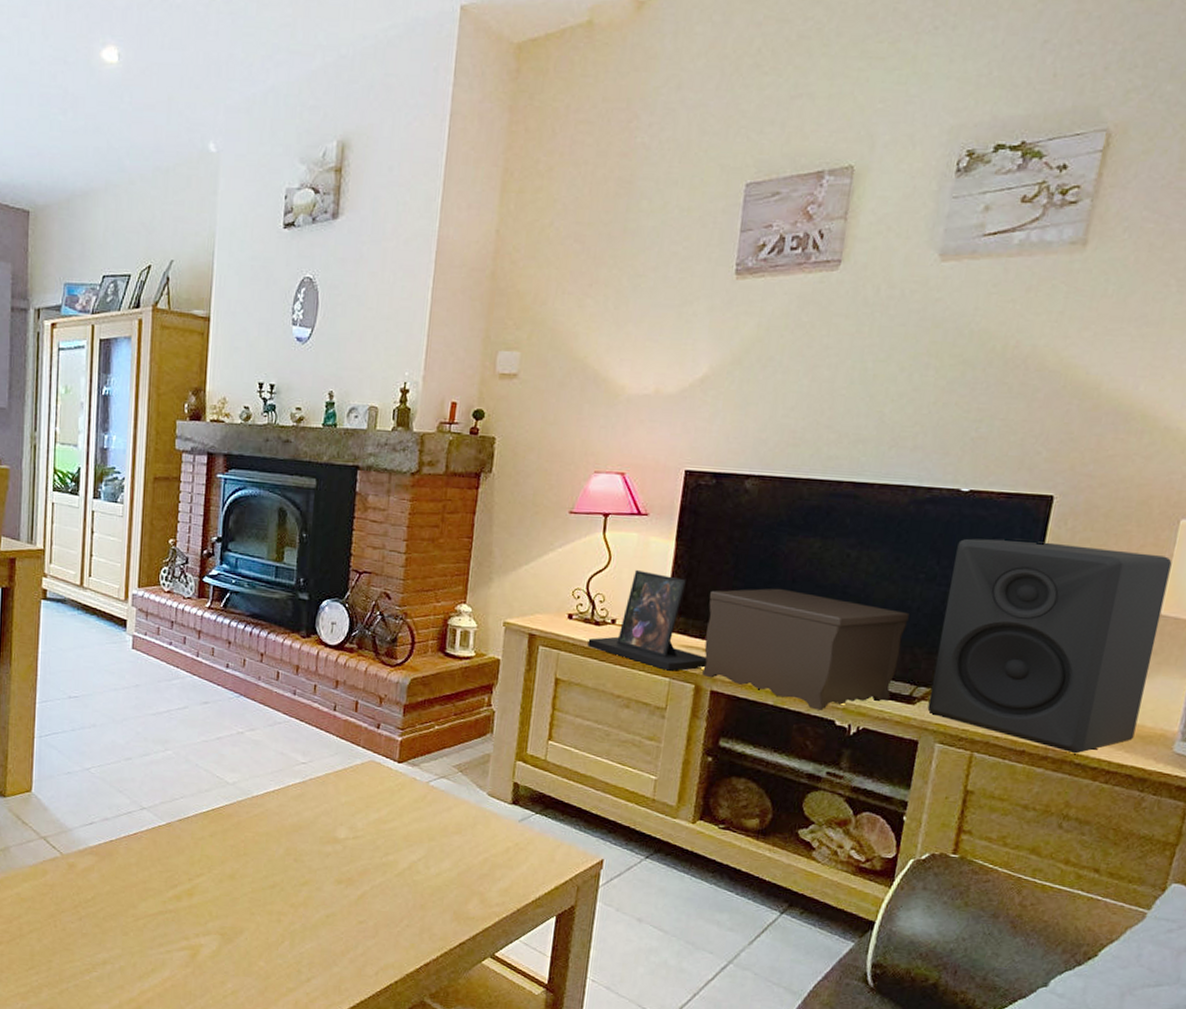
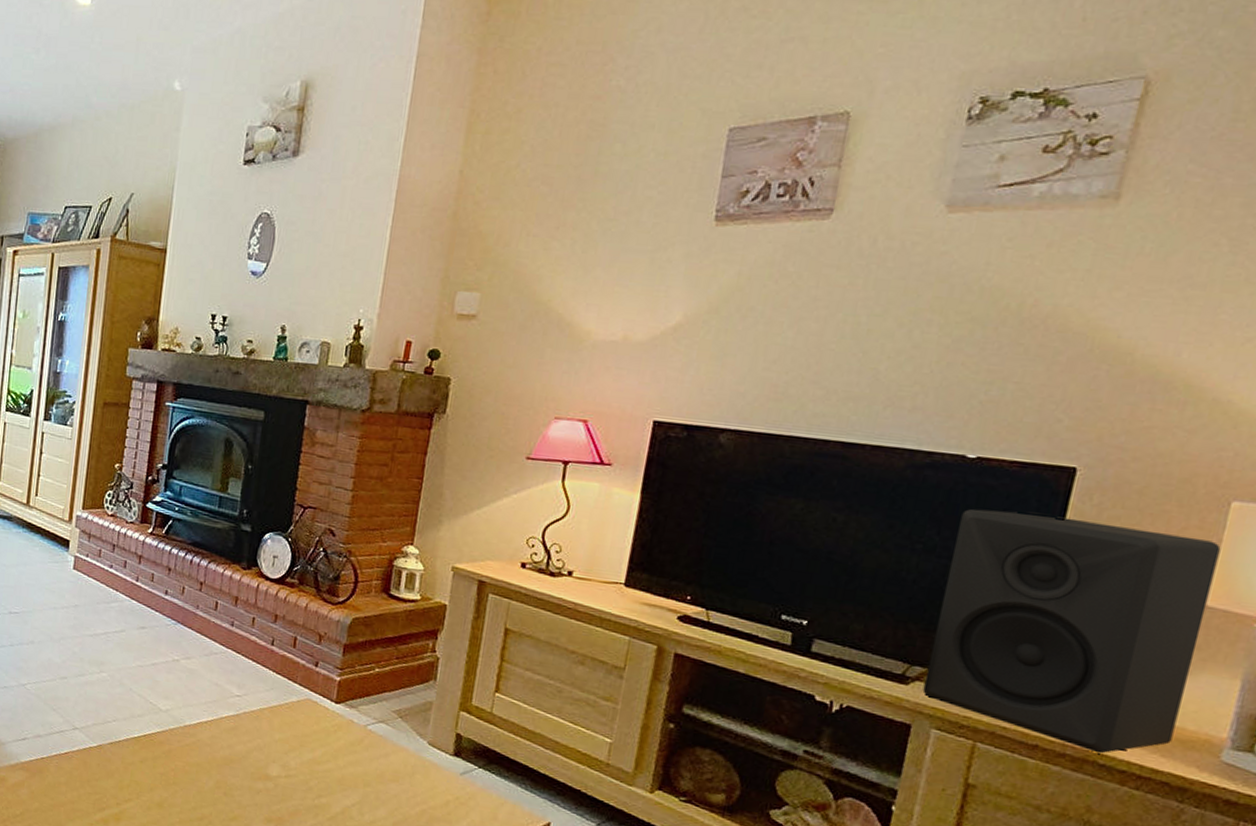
photo frame: present [587,569,707,671] -> none [541,521,672,630]
decorative box: present [702,588,910,712] -> none [665,548,904,684]

